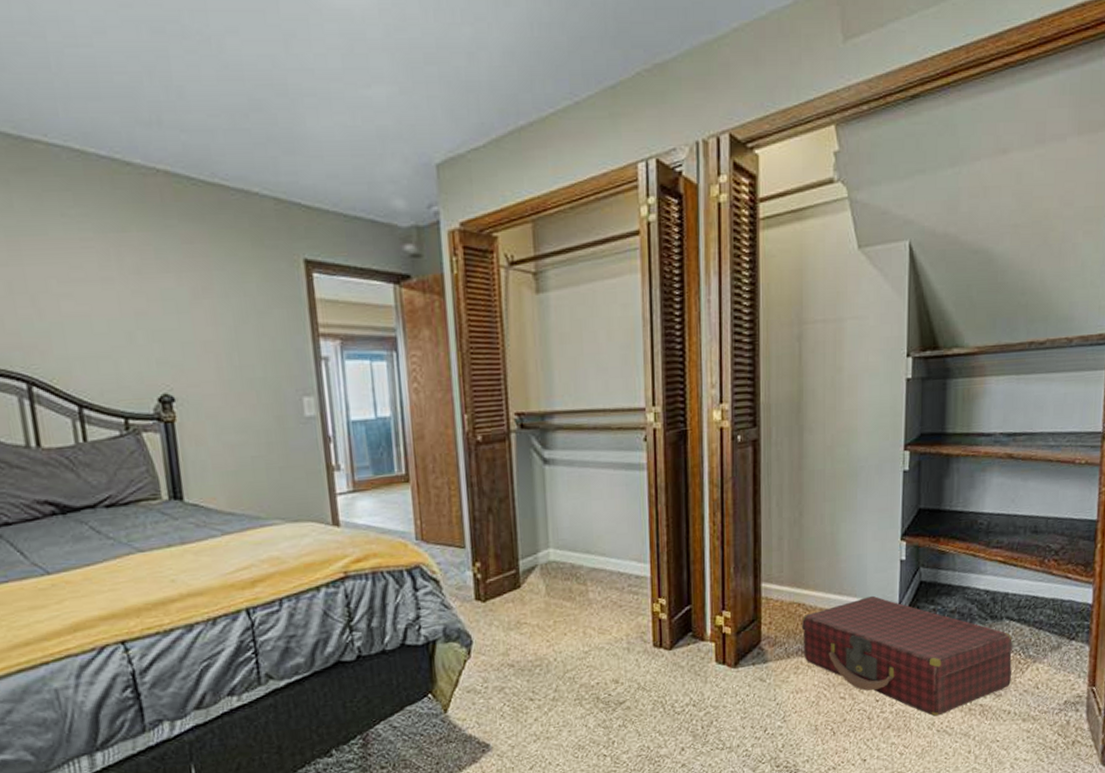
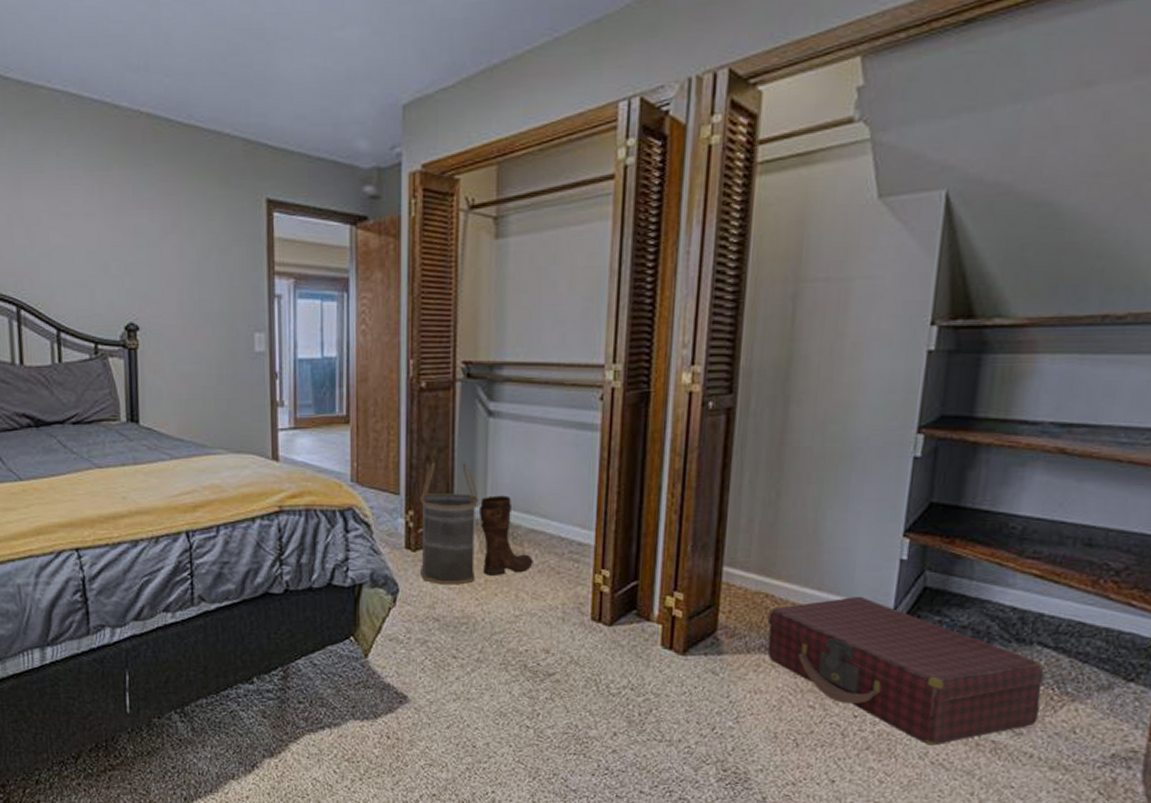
basket: none [485,510,545,631] -> present [420,462,479,585]
boot: none [542,538,597,617] -> present [478,495,533,575]

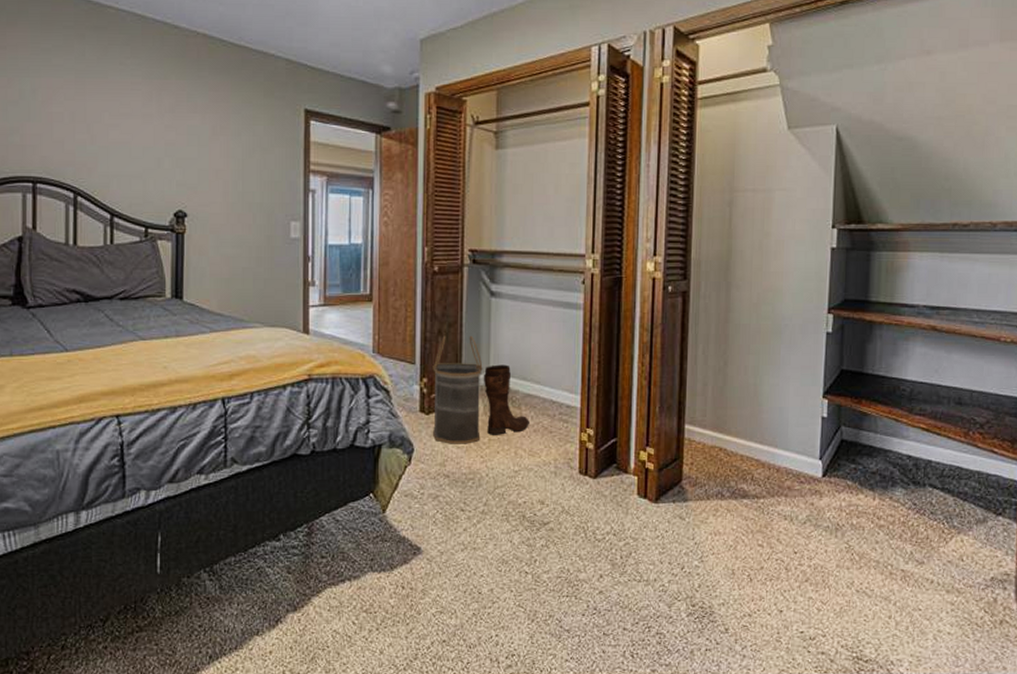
suitcase: present [767,596,1044,746] -> none [722,448,936,576]

